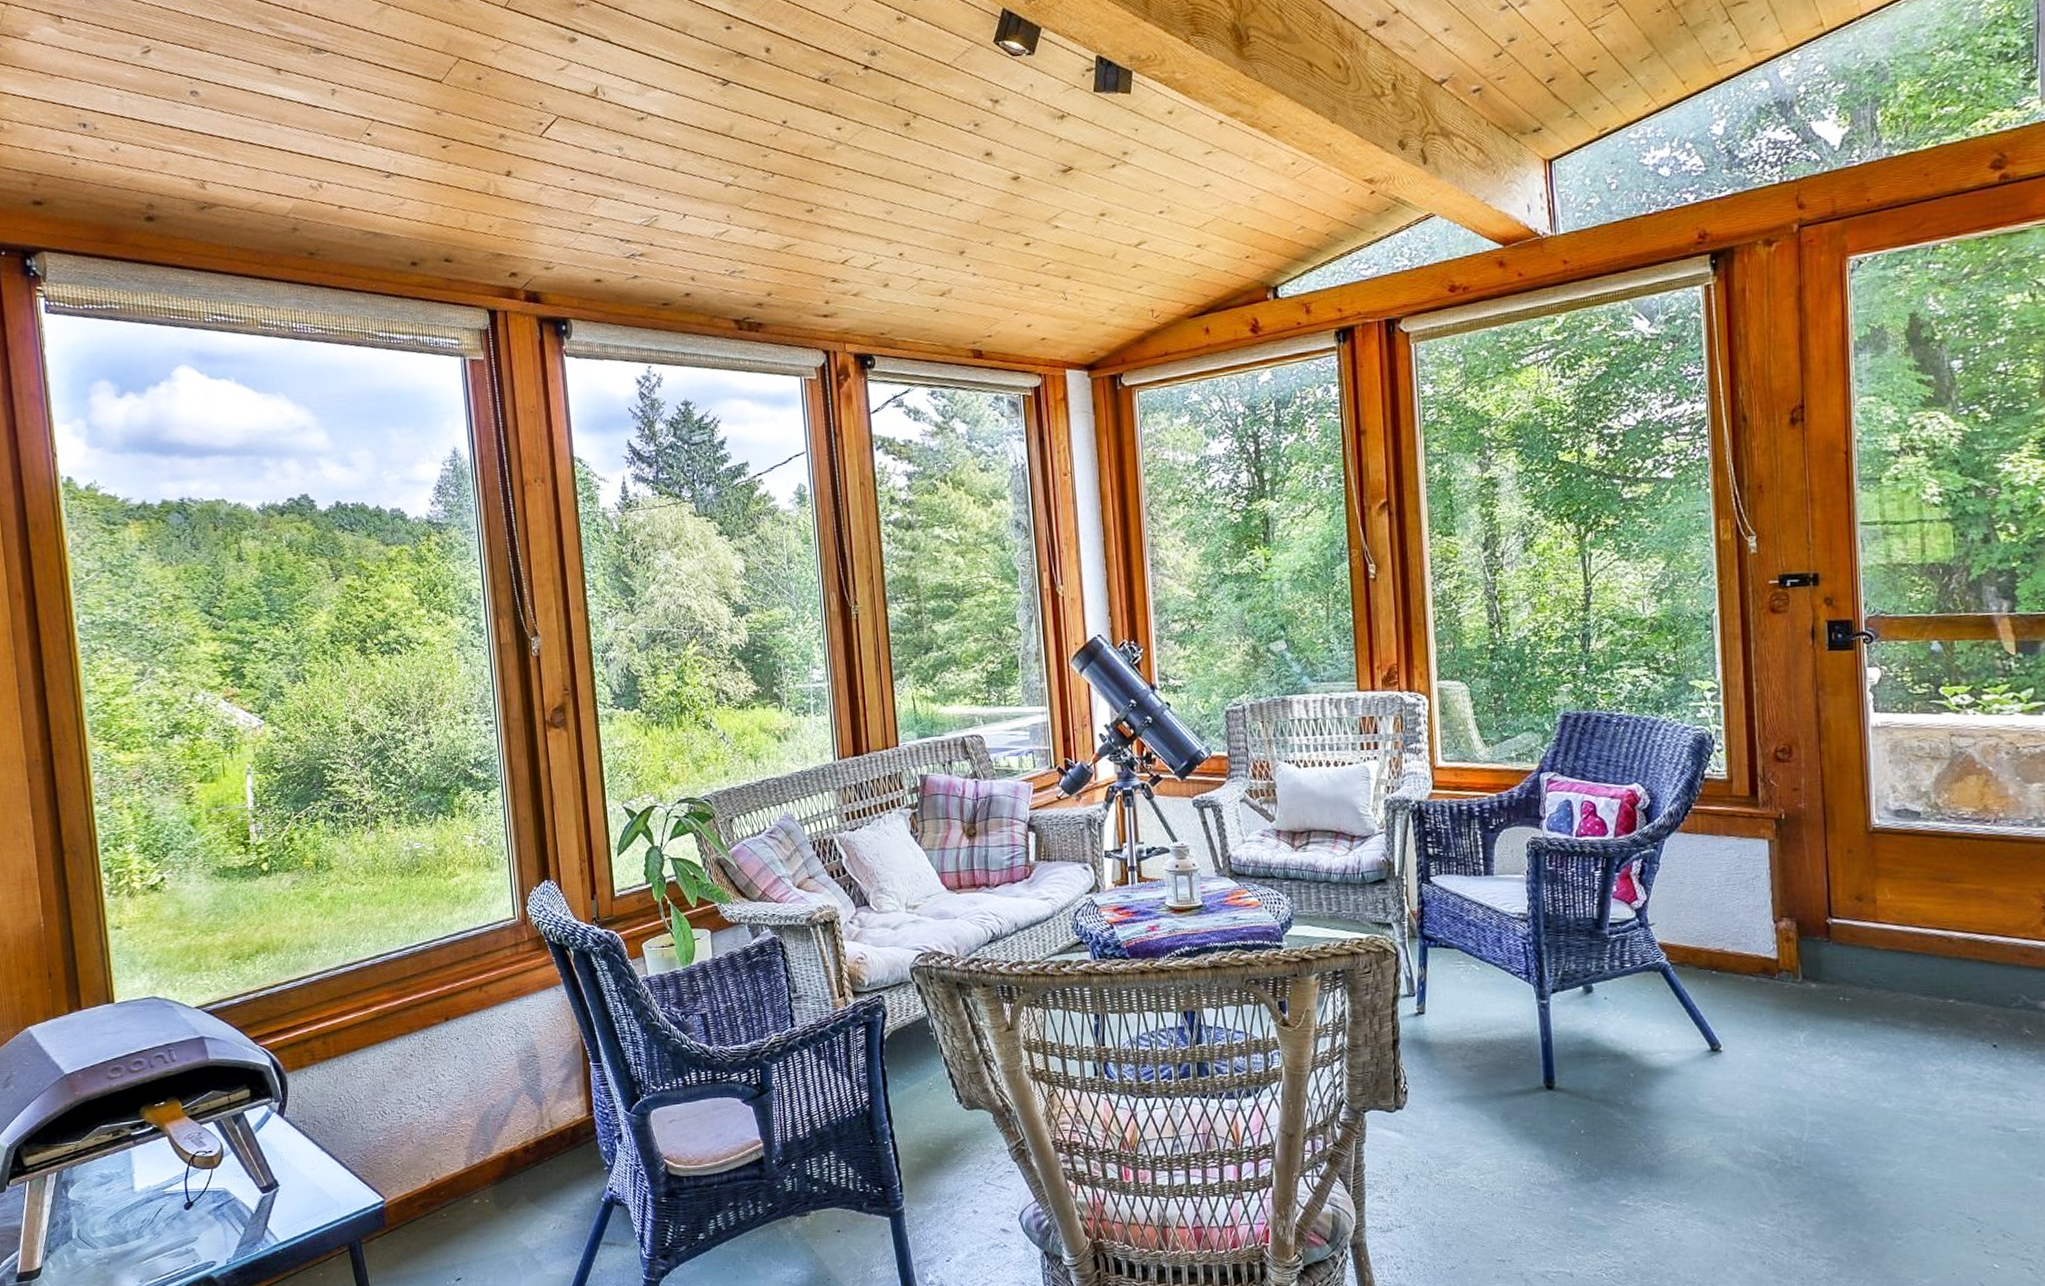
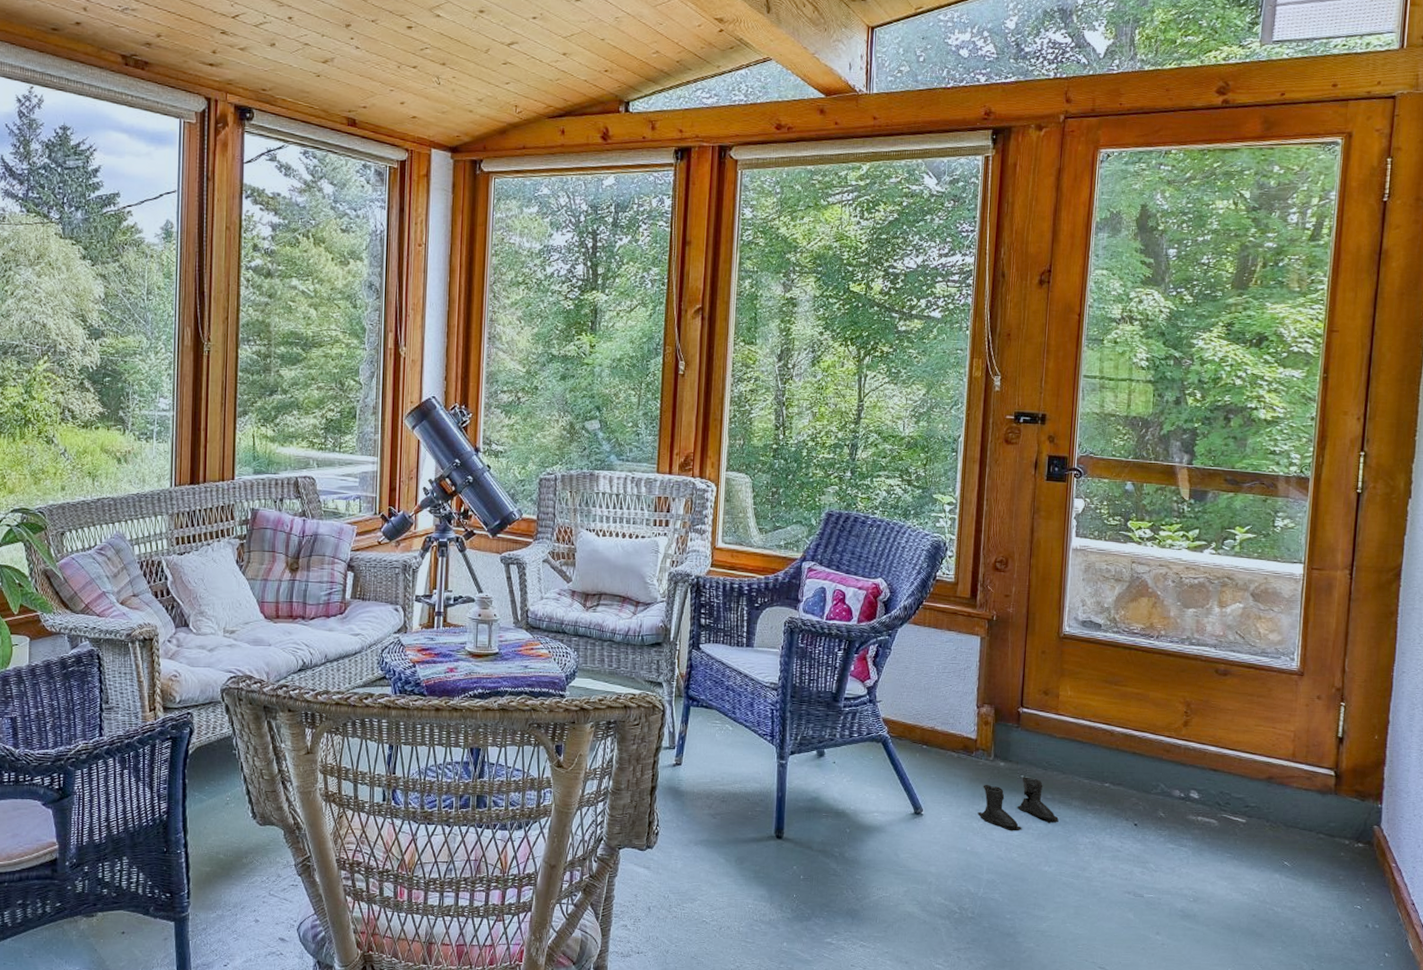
boots: none [1790,998,1894,1062] -> present [977,777,1059,830]

